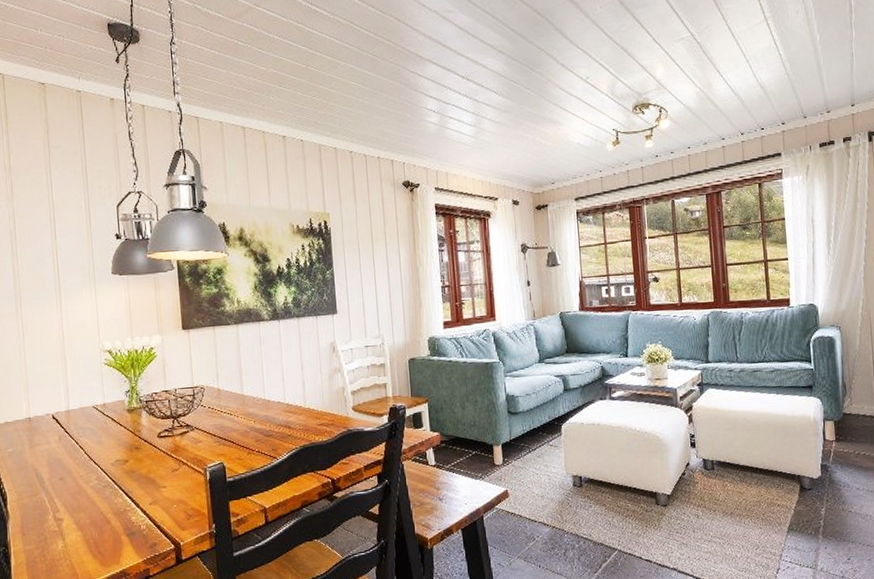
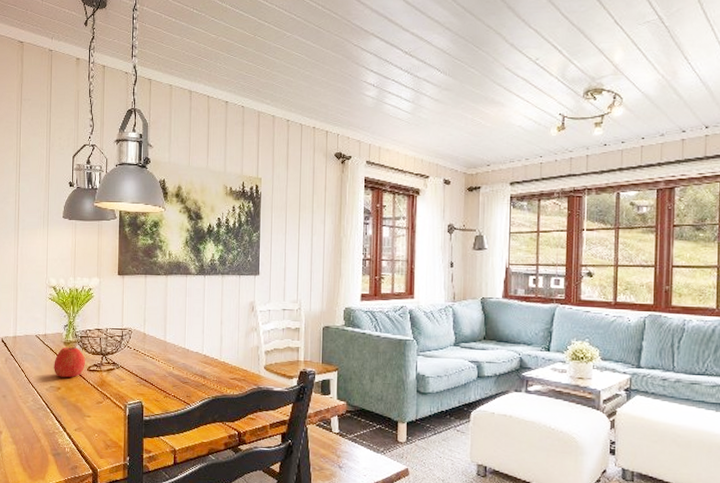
apple: none [117,413,154,449] -> present [54,347,85,378]

